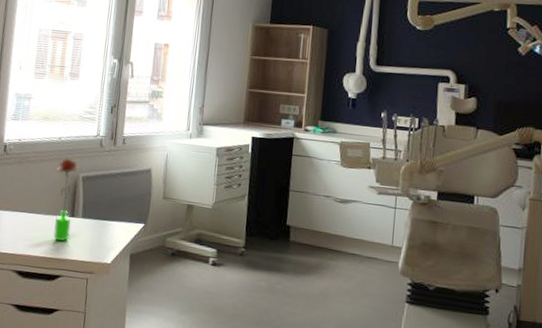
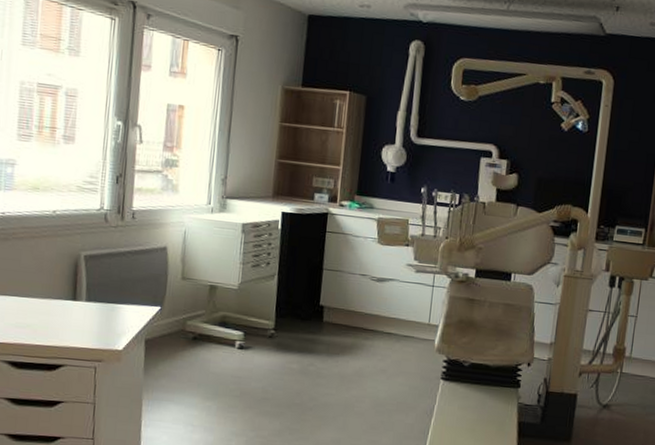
flower: present [53,158,77,242] -> none [51,234,77,328]

